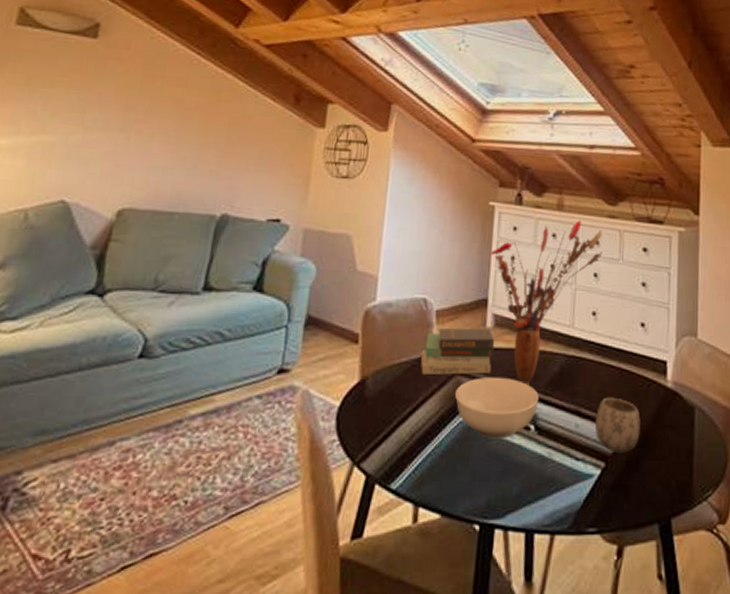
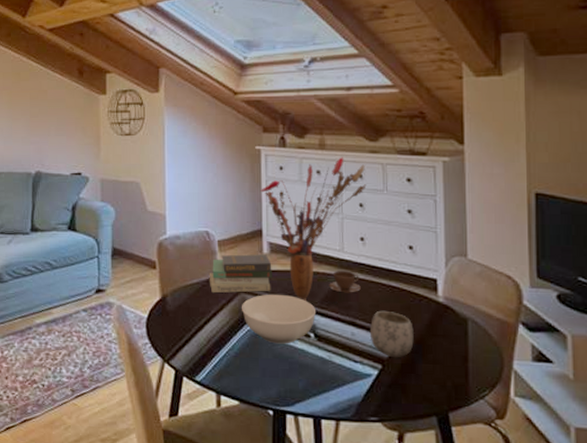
teacup: none [555,350,589,377] -> present [329,271,361,293]

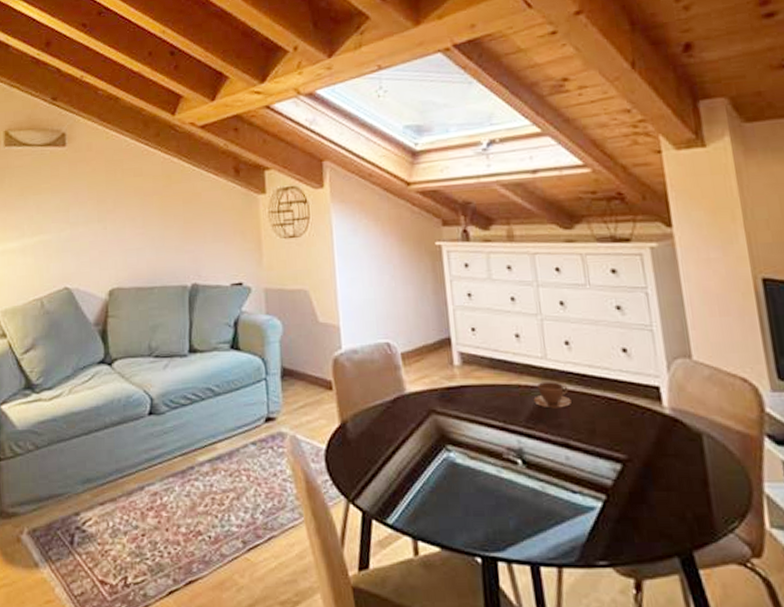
books: present [209,254,272,293] -> none [393,367,467,416]
bowl: present [241,294,317,344] -> none [433,413,522,474]
bouquet: present [260,157,367,302] -> none [444,249,566,421]
mug: present [369,310,414,358] -> none [586,427,641,486]

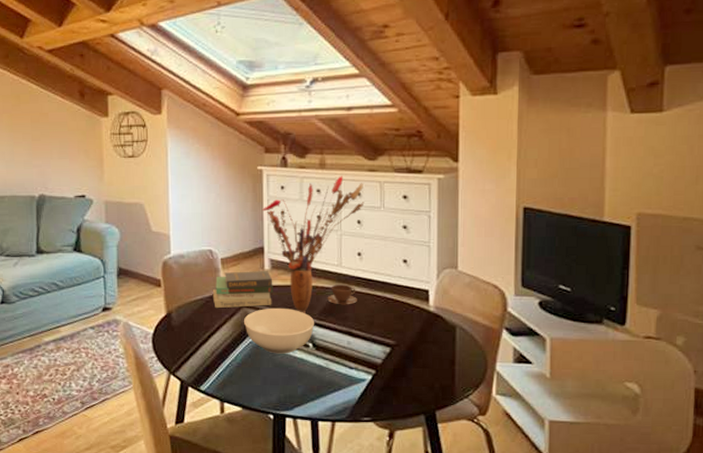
books: none [393,367,467,416] -> present [212,271,273,309]
bowl: none [433,413,522,474] -> present [243,308,315,354]
bouquet: none [444,249,566,421] -> present [261,176,365,314]

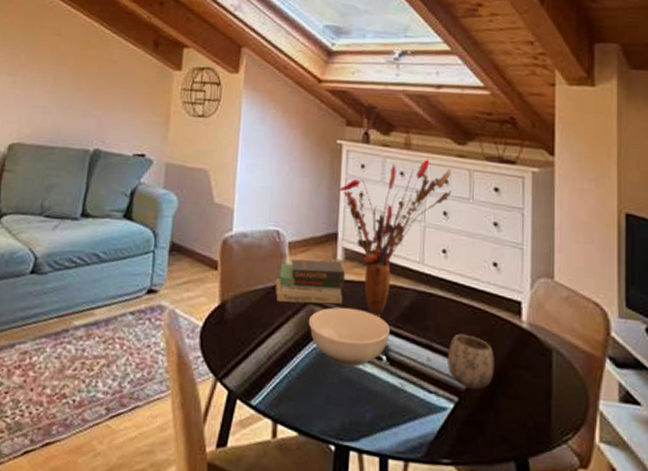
teacup: present [327,284,357,305] -> none [406,285,440,312]
mug: none [364,320,406,364] -> present [447,333,494,390]

